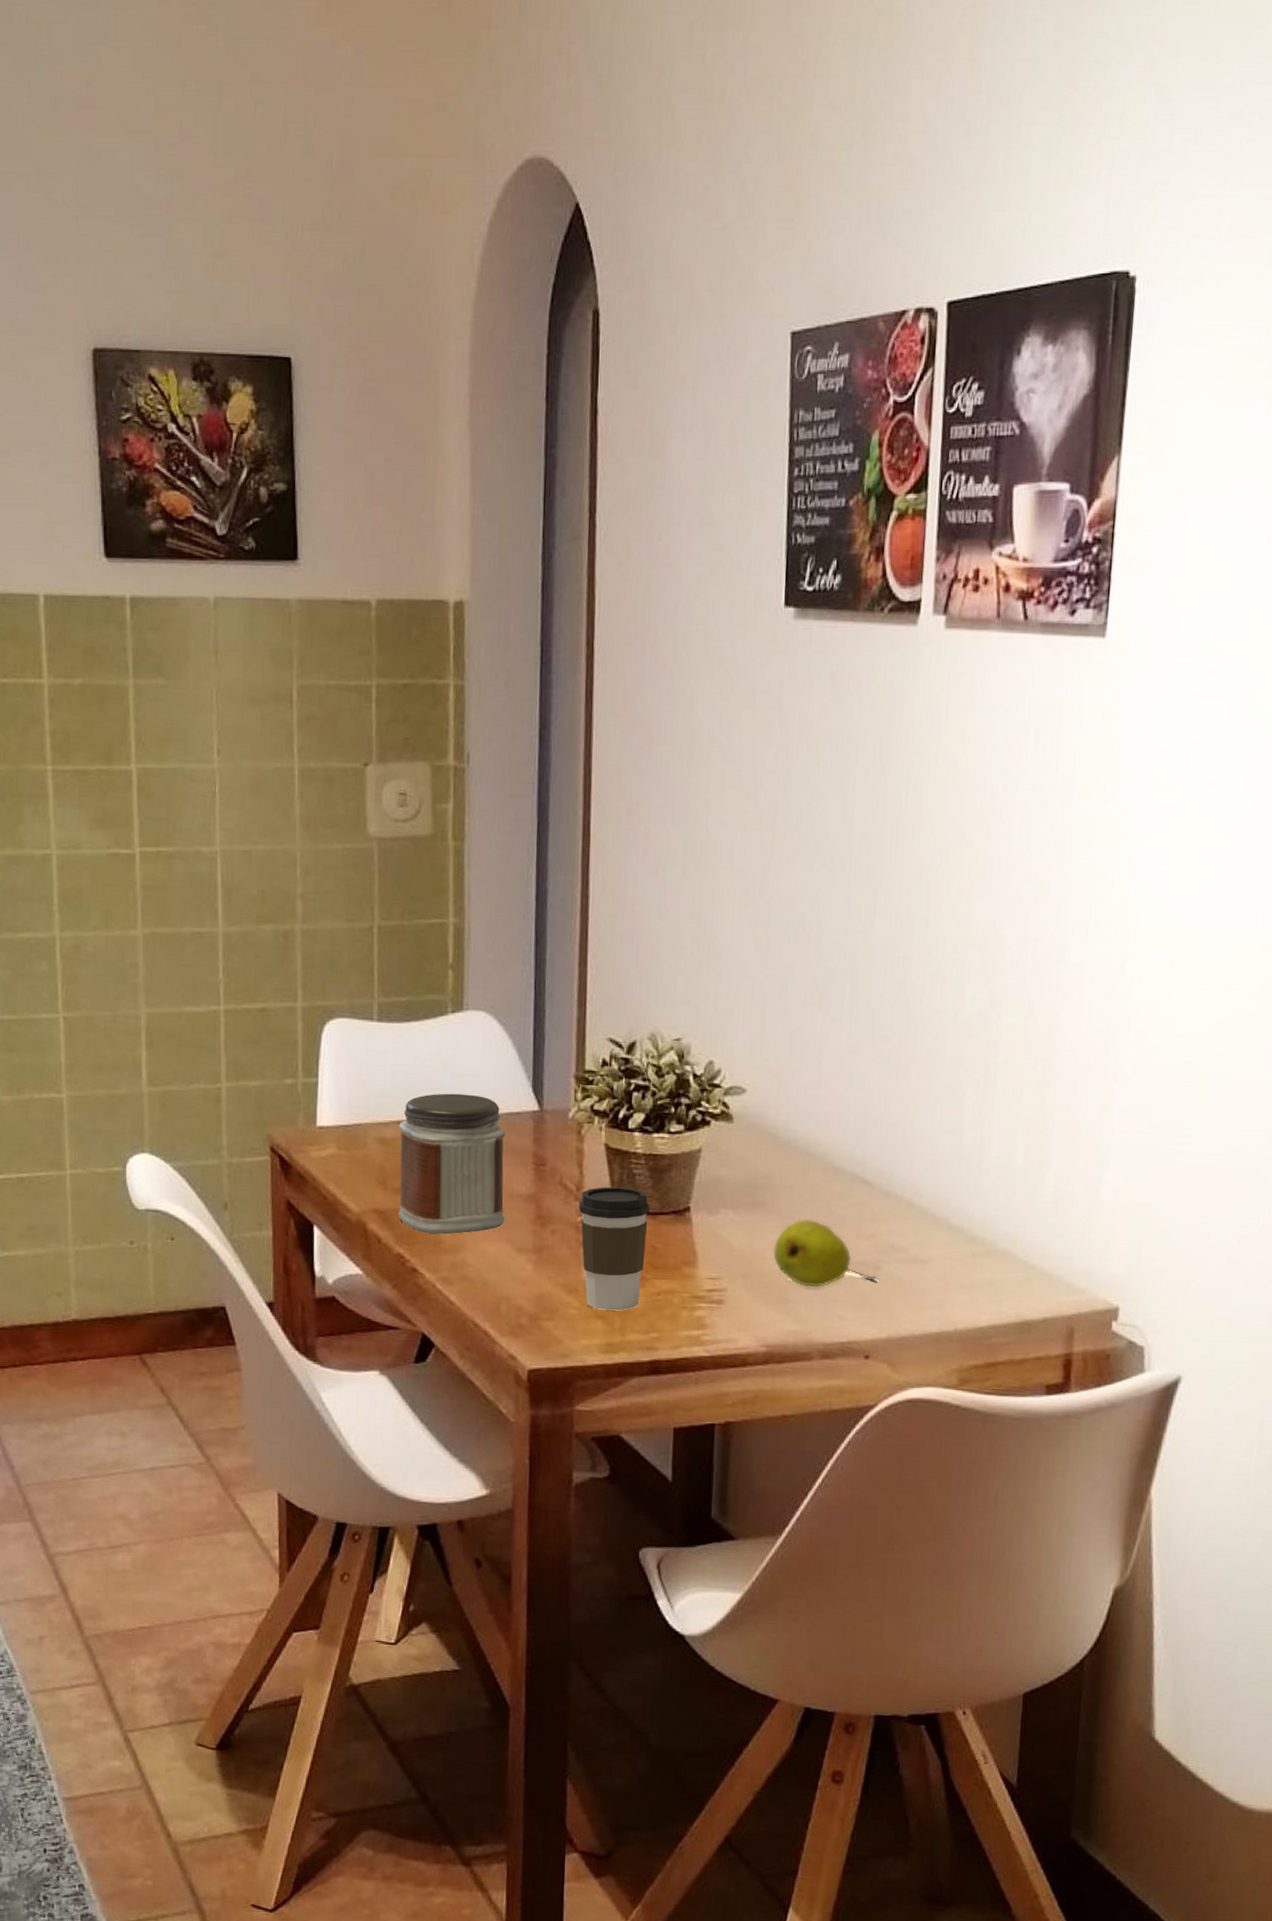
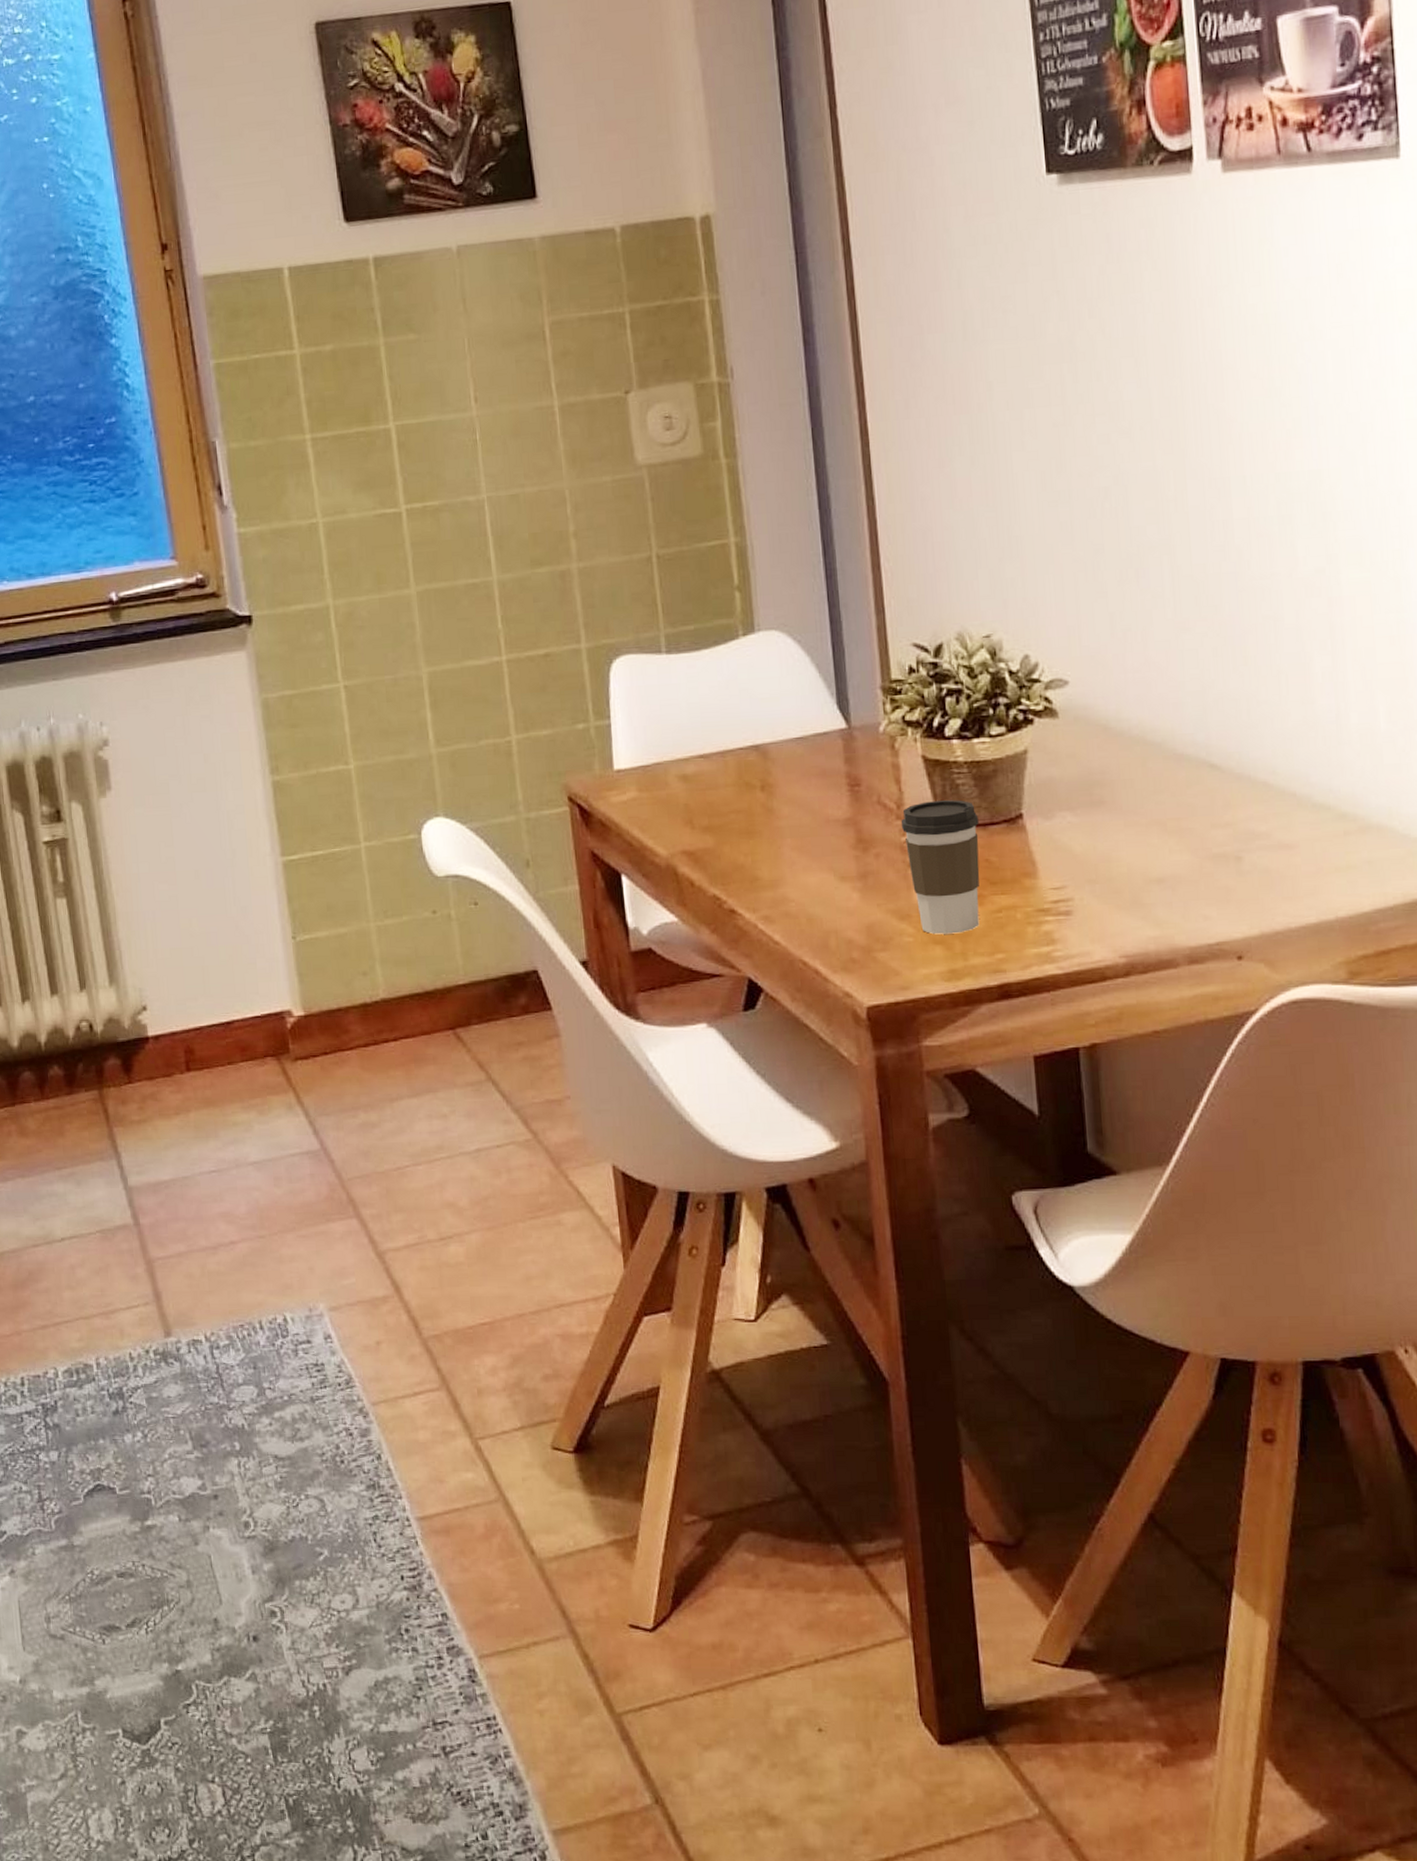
jar: present [398,1093,506,1235] -> none [700,719,824,871]
fruit: present [773,1218,877,1287] -> none [1120,812,1240,887]

